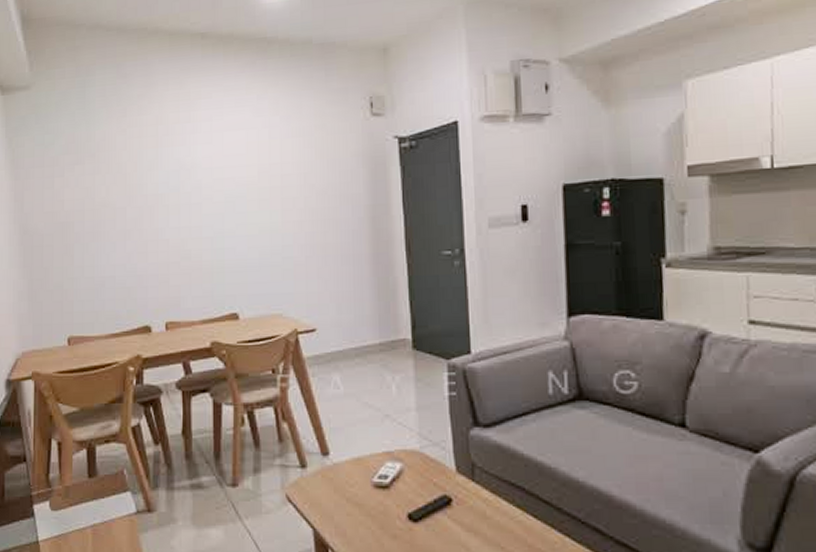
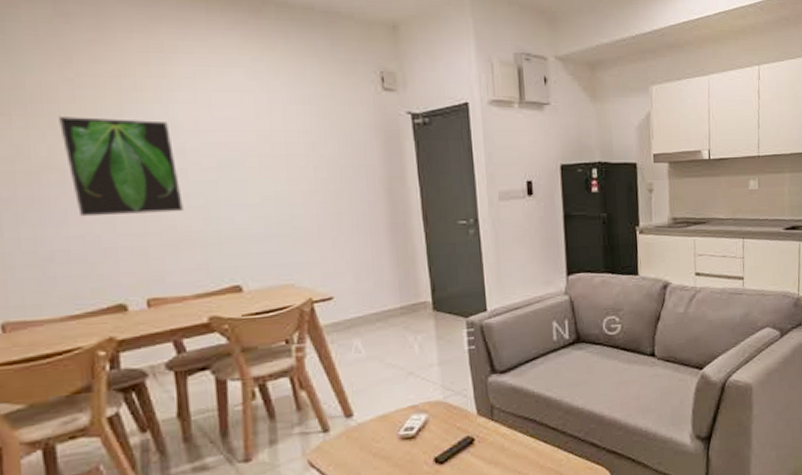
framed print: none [115,161,197,248] -> present [59,117,183,217]

